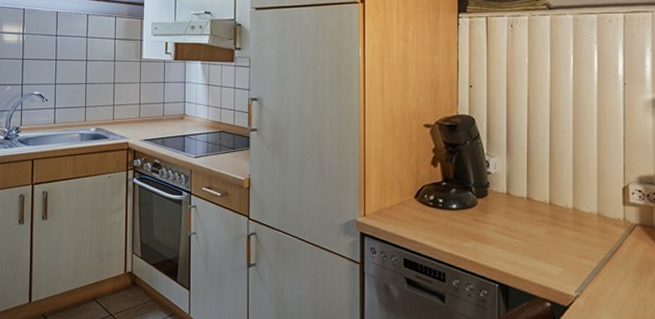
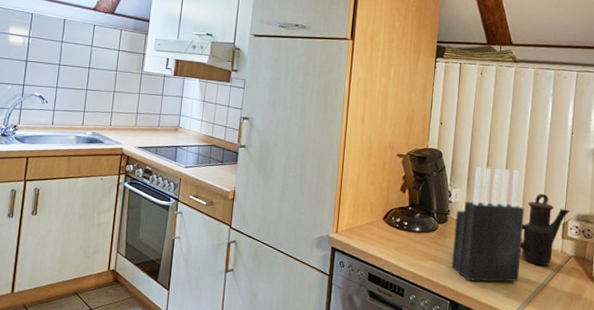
knife block: none [496,131,577,260] -> present [452,166,525,282]
teapot: none [575,155,630,238] -> present [521,193,570,266]

